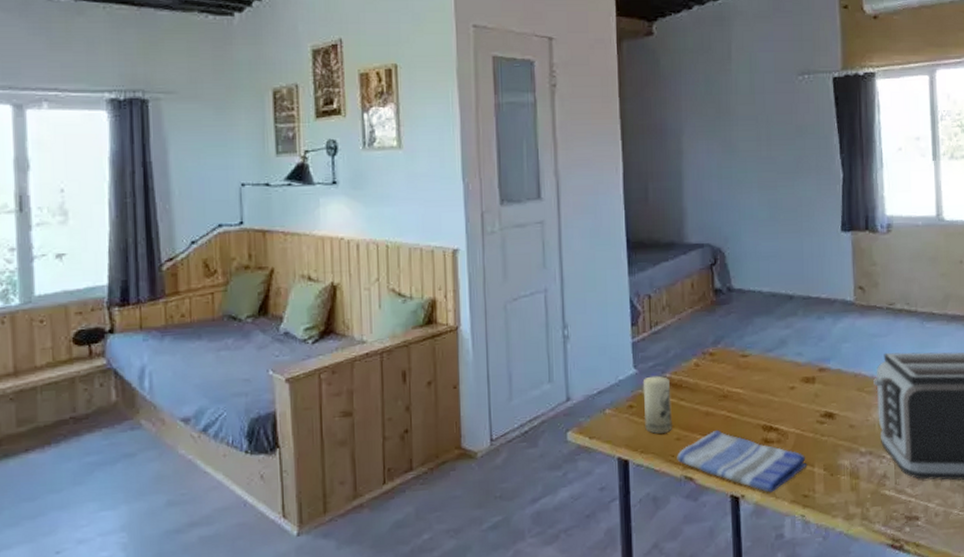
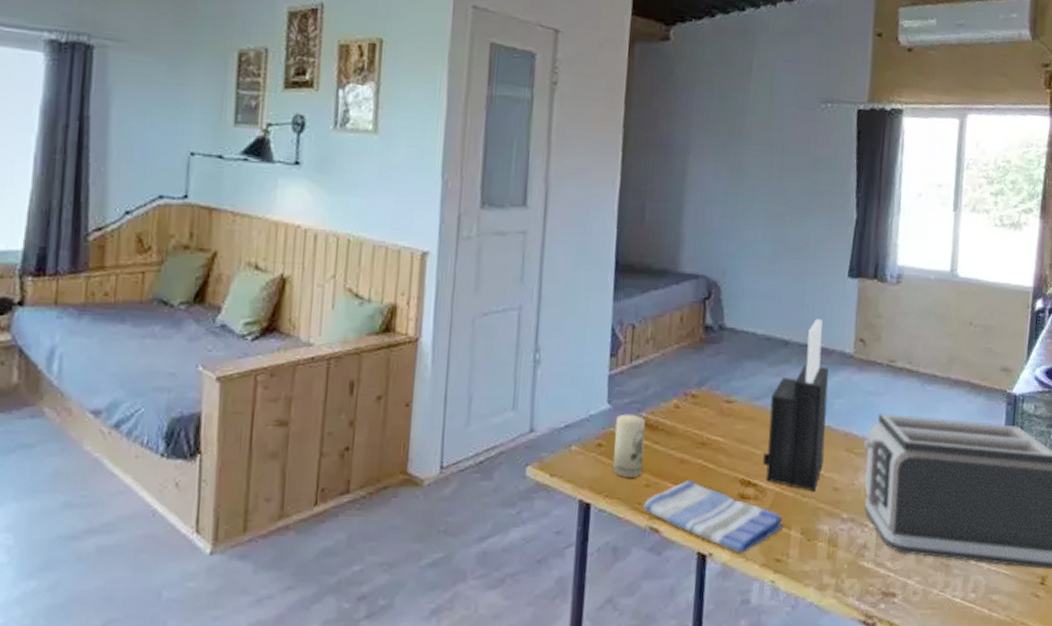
knife block: none [781,272,838,431] -> present [763,318,829,492]

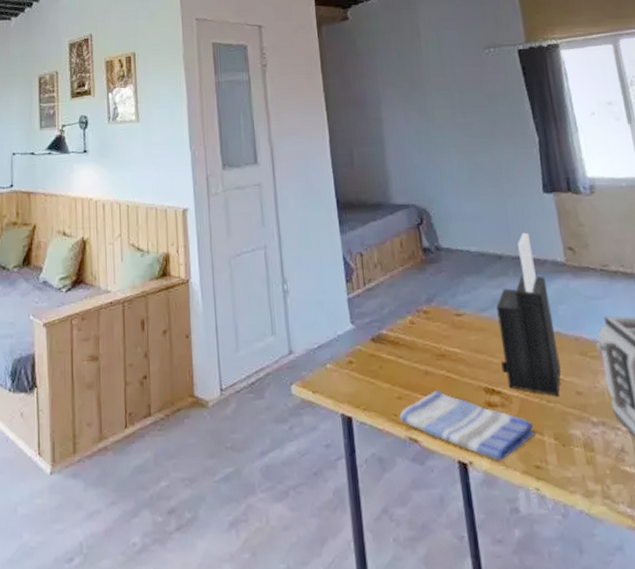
candle: present [612,414,645,479] -> none [360,332,394,392]

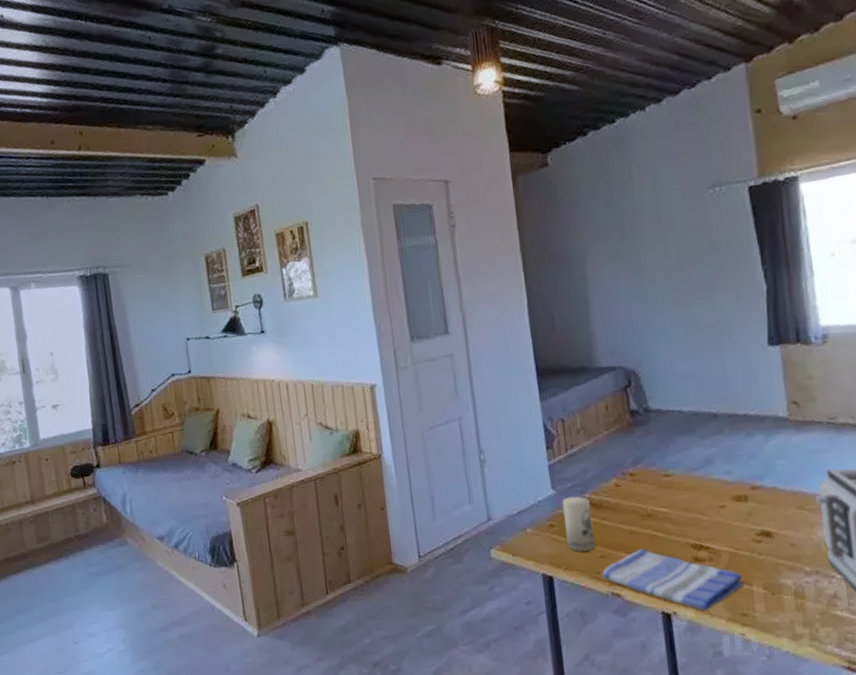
candle: none [360,332,394,392] -> present [562,496,596,552]
knife block: present [496,232,561,397] -> none [709,388,776,549]

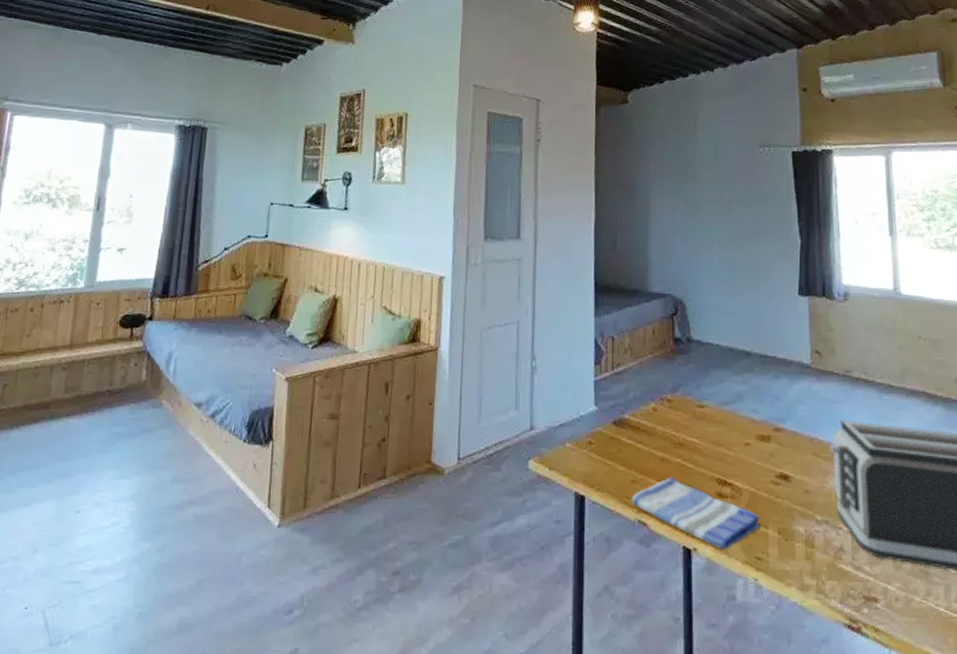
candle: present [562,496,596,552] -> none [601,415,630,475]

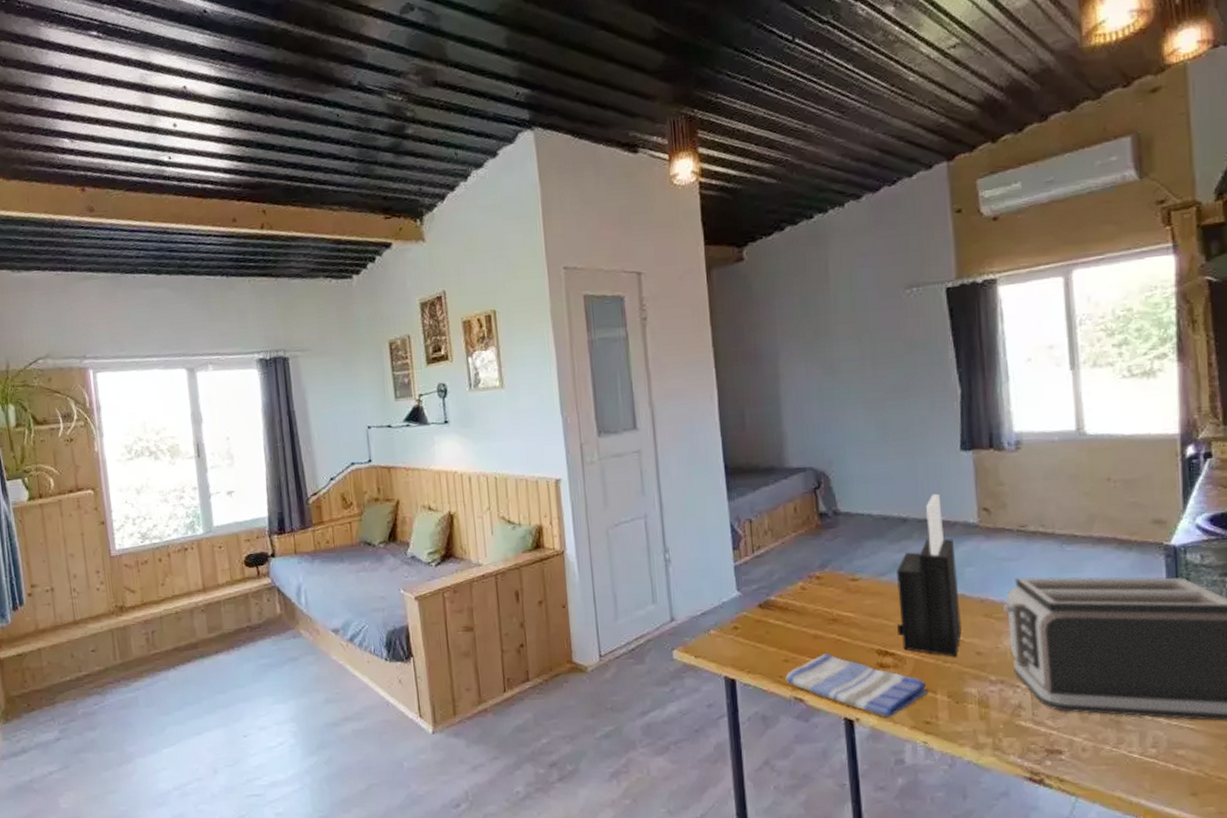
knife block: none [737,332,794,493] -> present [897,493,963,657]

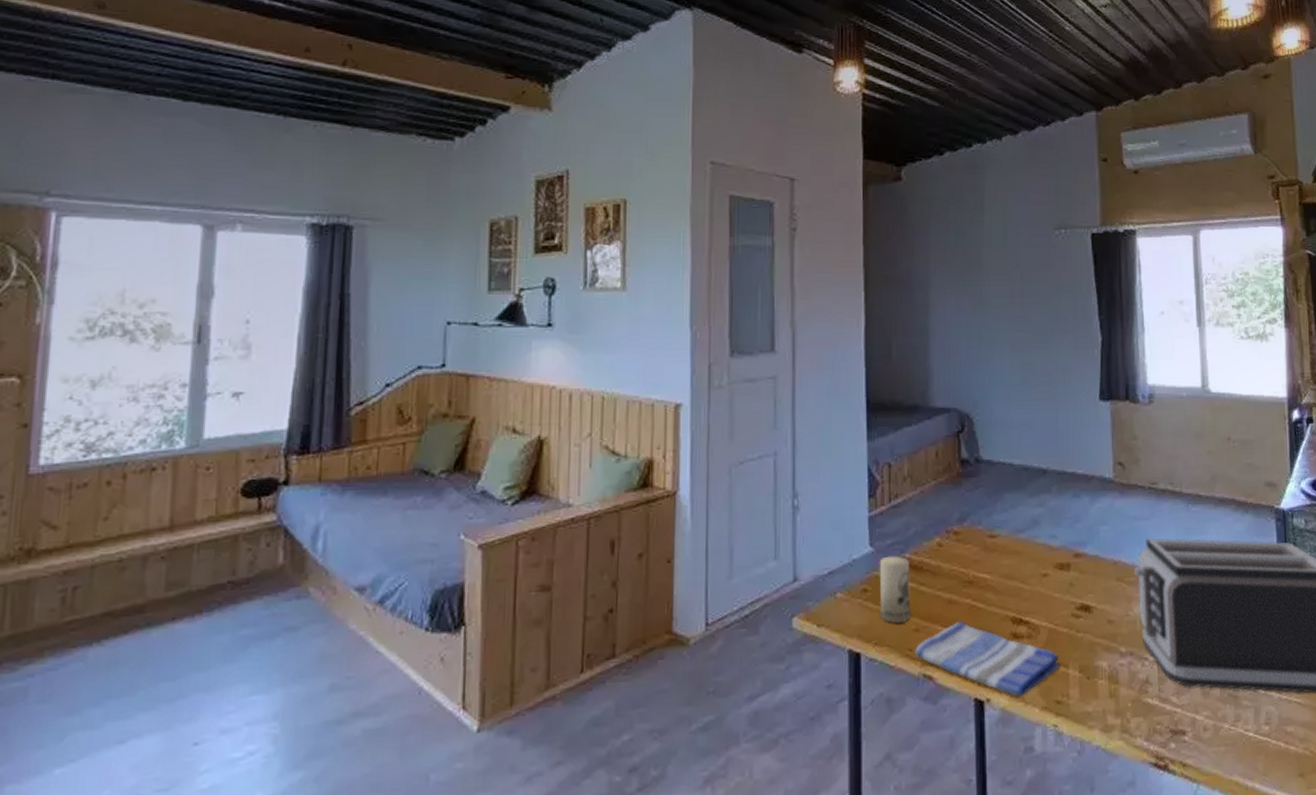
candle: none [746,598,780,655] -> present [879,555,912,624]
knife block: present [897,493,963,657] -> none [1033,444,1096,626]

